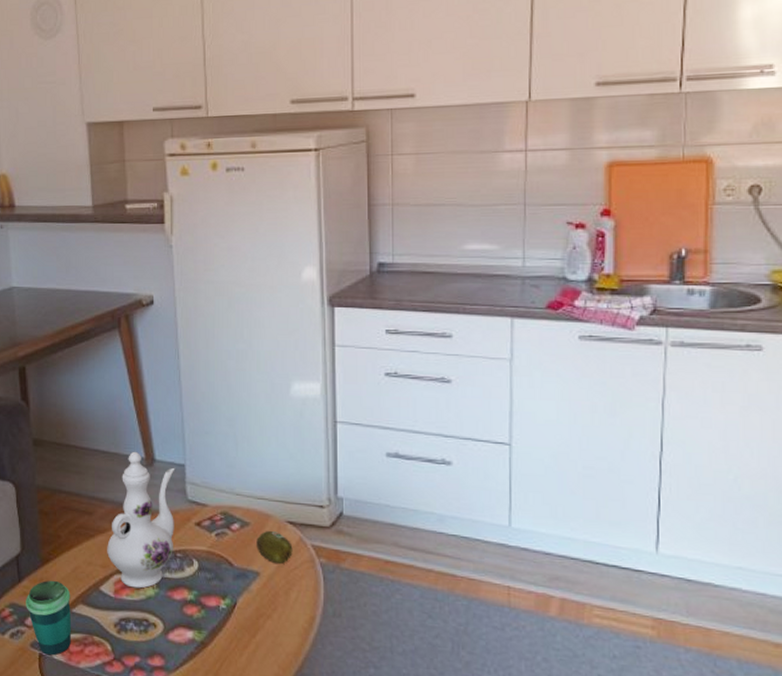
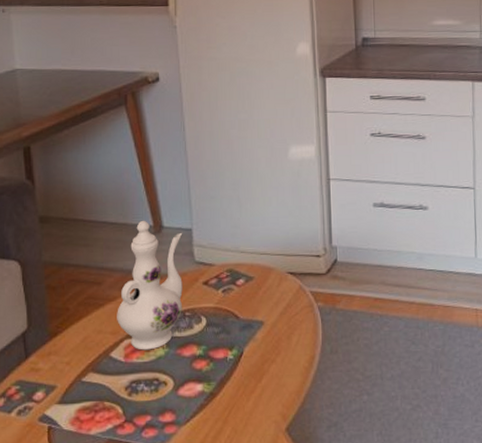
cup: present [26,580,72,656] -> none [33,352,82,427]
fruit: present [256,530,293,564] -> none [260,282,294,311]

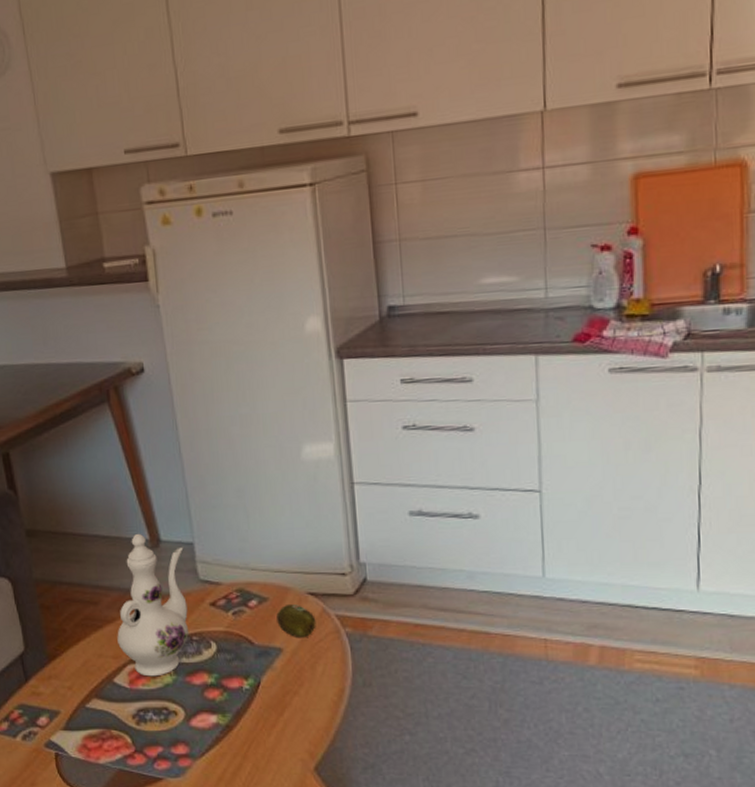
fruit: none [260,282,294,311] -> present [276,603,316,637]

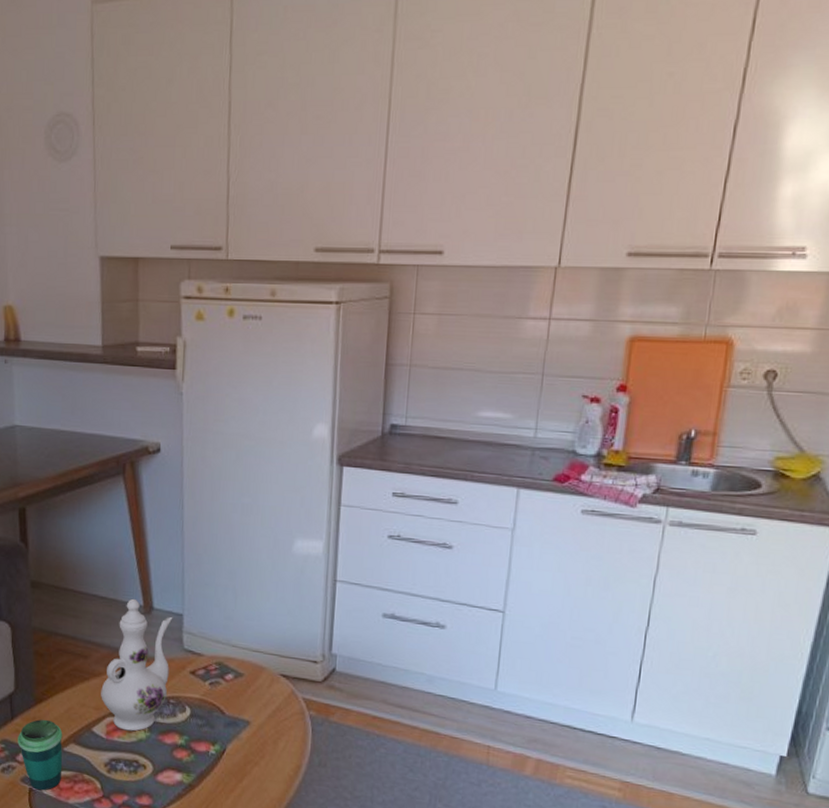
cup: none [35,676,88,754] -> present [18,719,63,791]
fruit: present [276,603,316,637] -> none [249,682,284,714]

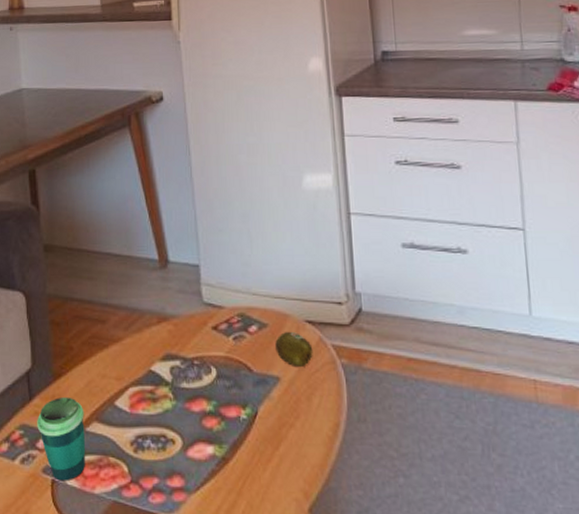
ewer: present [101,599,173,731] -> none [121,254,191,401]
fruit: none [249,682,284,714] -> present [275,331,313,367]

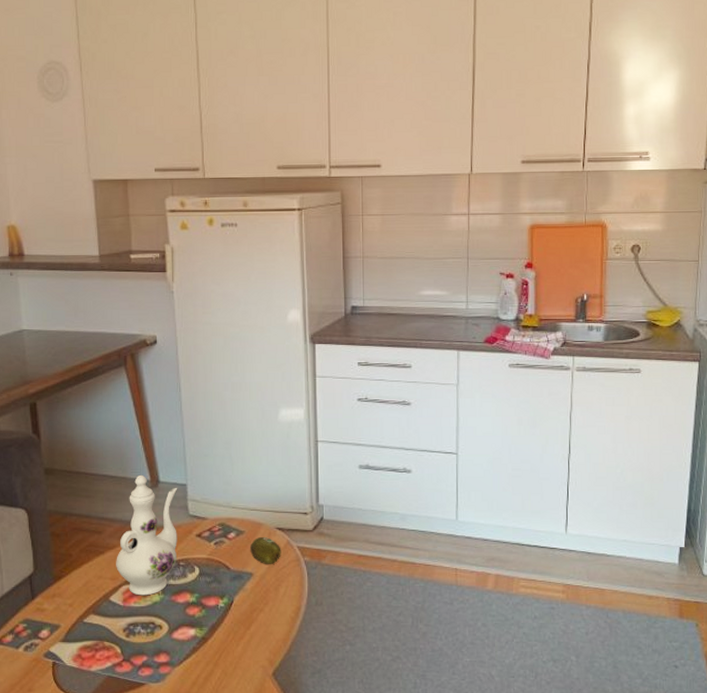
cup: present [37,396,86,481] -> none [39,595,84,663]
ewer: none [121,254,191,401] -> present [116,476,178,596]

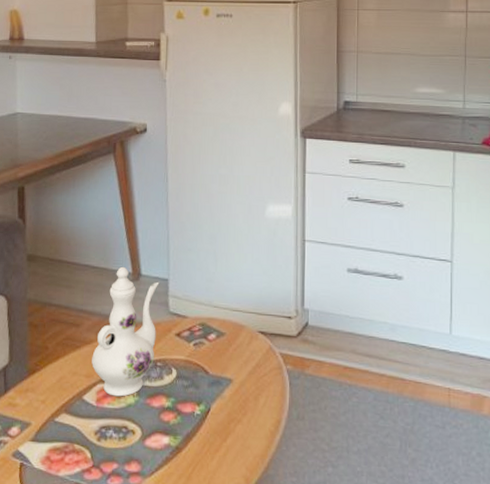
fruit: present [250,536,281,564] -> none [230,339,263,371]

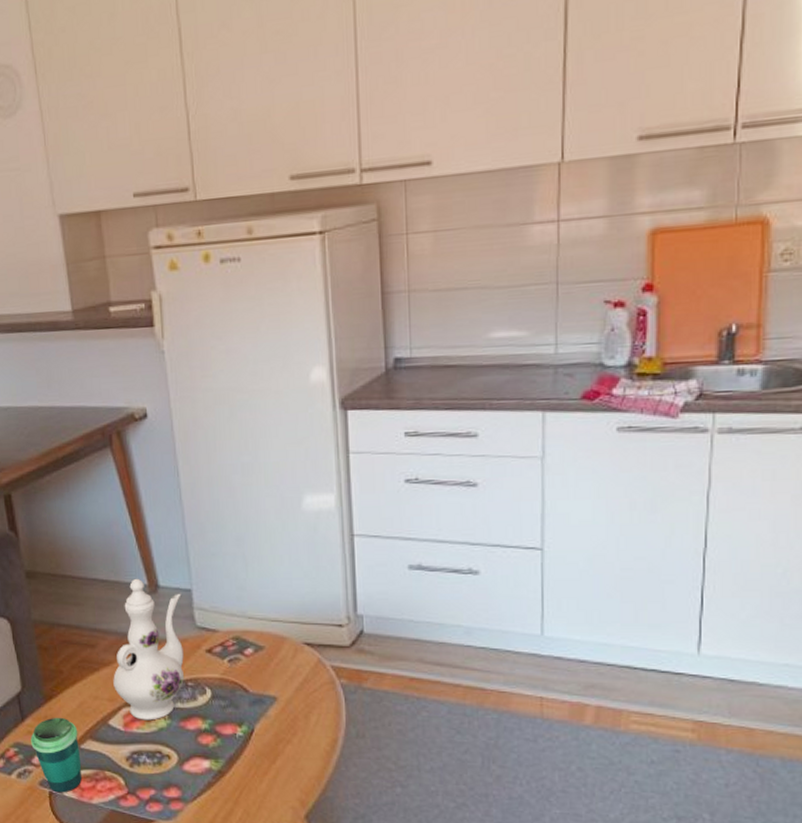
cup: none [10,390,55,465] -> present [31,717,82,793]

